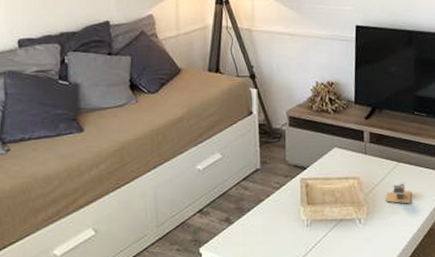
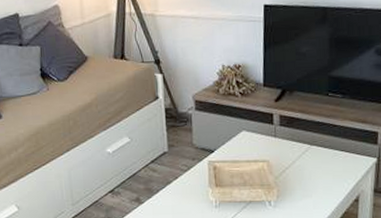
kiosk: present [385,182,412,204] -> none [296,165,326,187]

